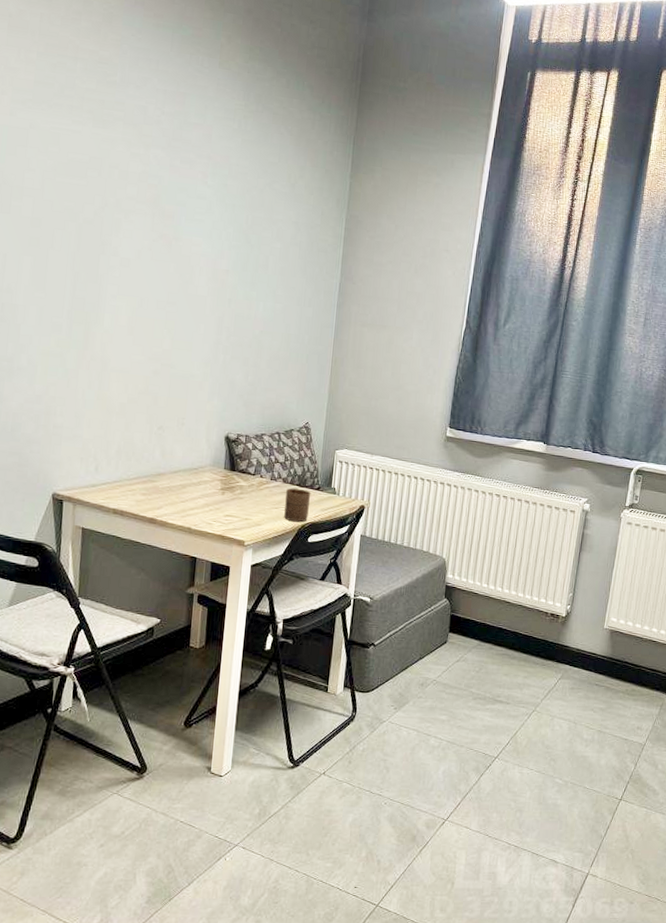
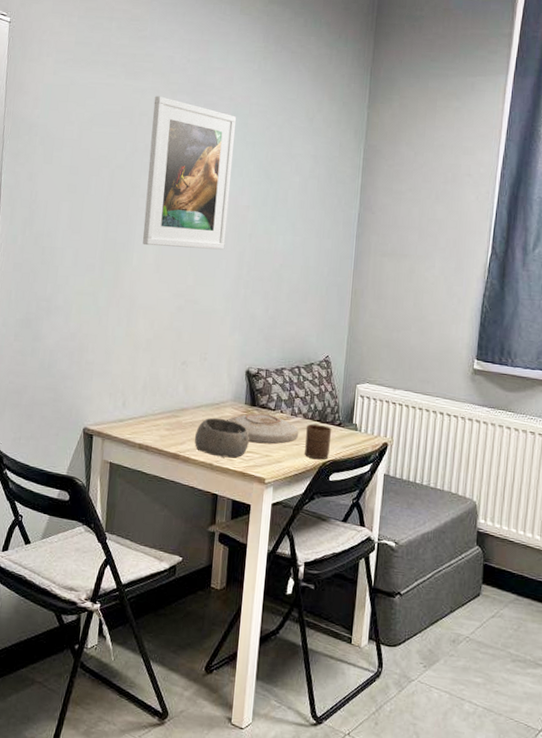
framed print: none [115,148,216,314] -> present [143,96,237,250]
bowl: none [171,482,229,522] -> present [194,417,249,458]
plate: none [205,478,279,508] -> present [227,413,299,444]

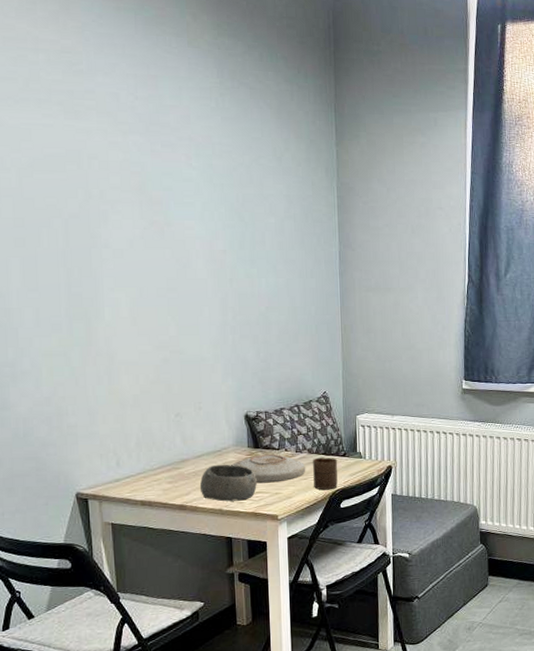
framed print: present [143,96,237,250] -> none [102,137,205,299]

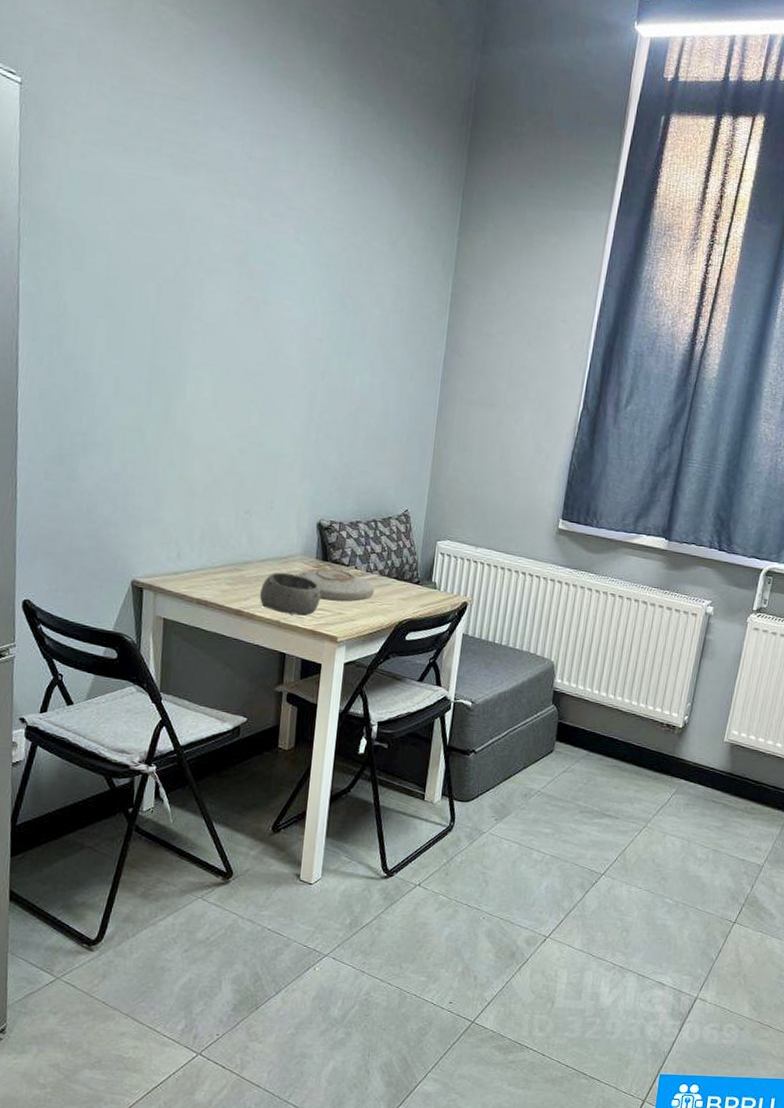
cup: present [313,457,338,490] -> none [380,581,410,619]

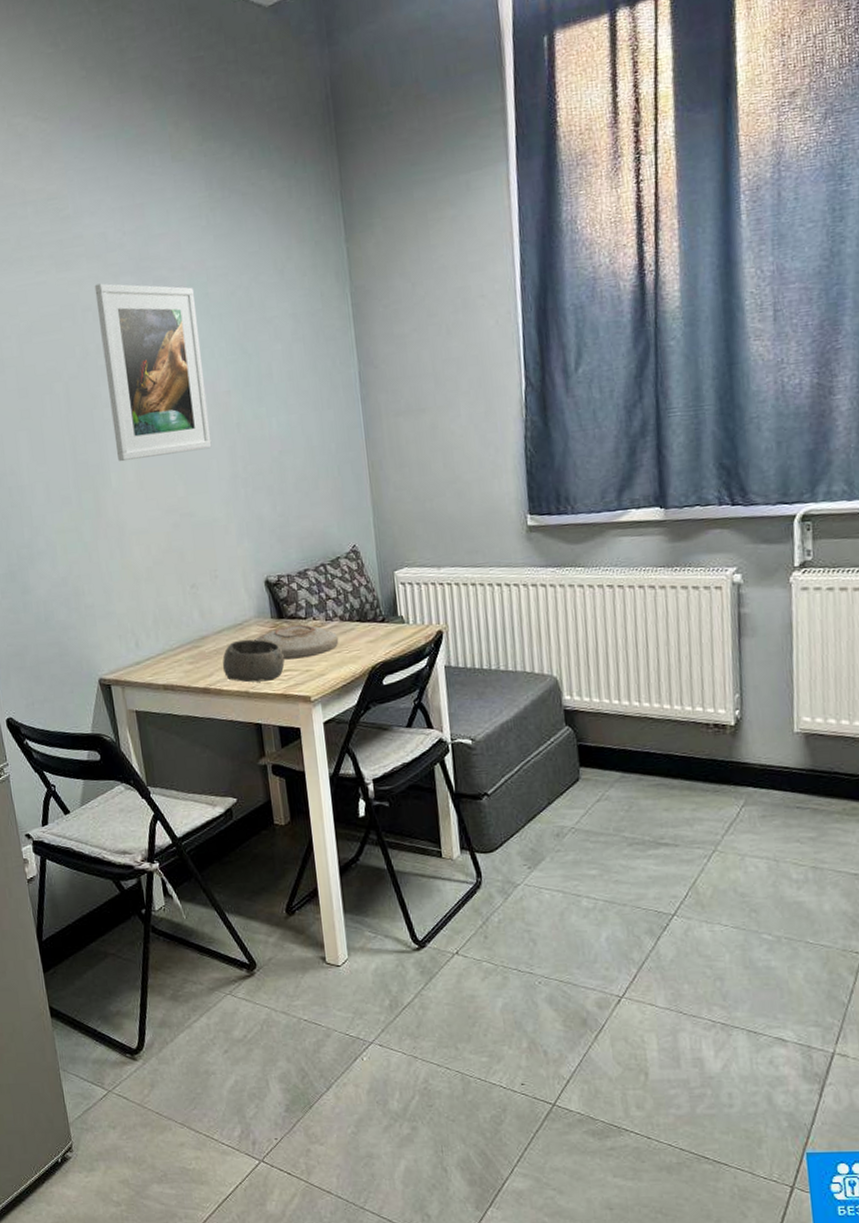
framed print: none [197,198,309,388] -> present [94,283,212,462]

